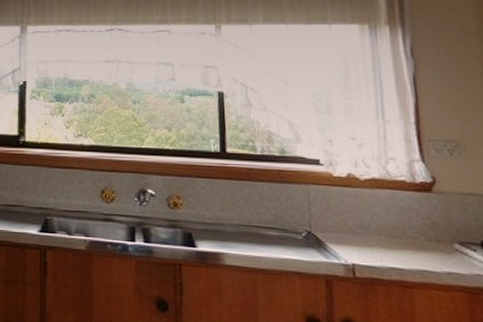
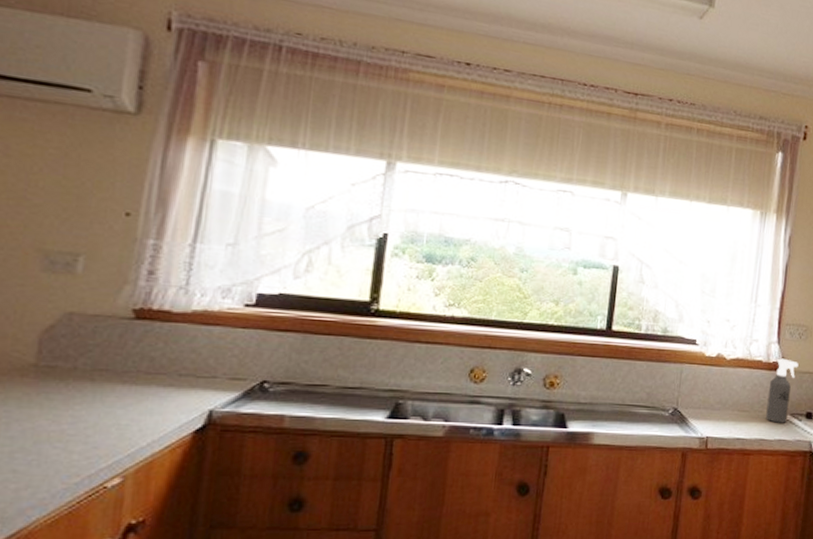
spray bottle: none [420,178,457,253] -> present [766,358,799,423]

